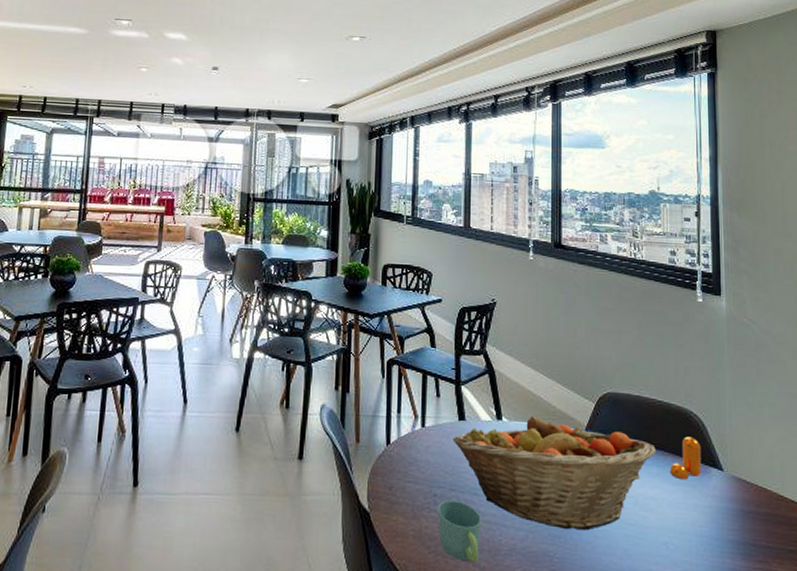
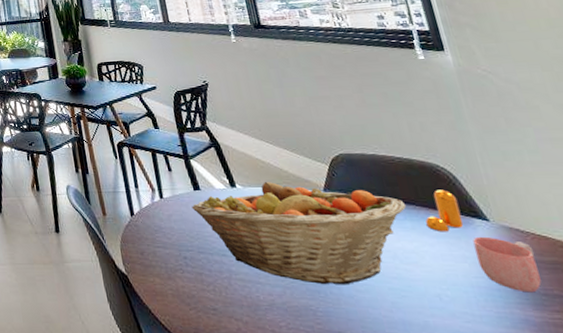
mug: present [437,500,482,563] -> none [190,262,240,318]
mug: none [706,486,754,543] -> present [472,236,542,293]

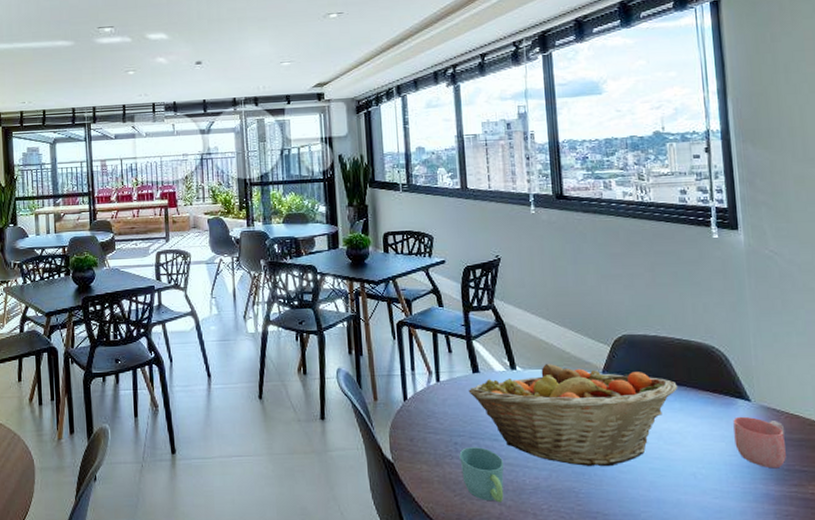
mug: none [190,262,240,318] -> present [459,447,504,503]
pepper shaker: present [425,189,464,232] -> none [693,371,728,413]

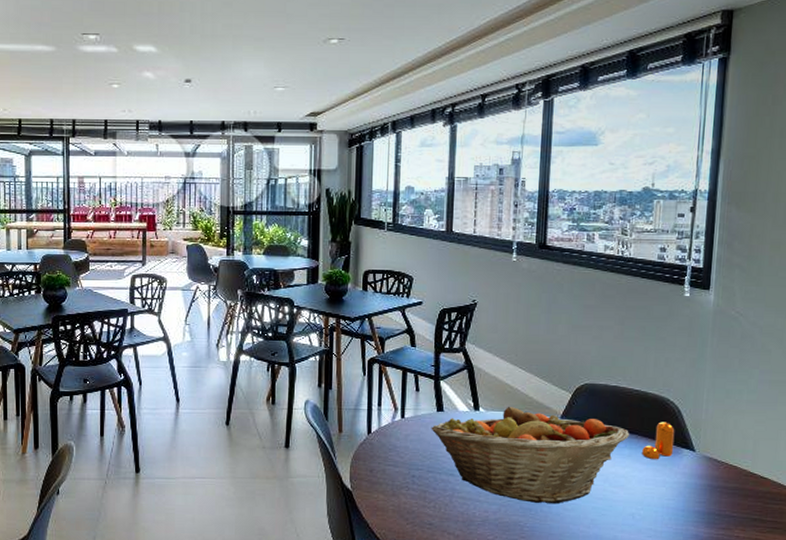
mug: present [459,447,504,503] -> none [415,480,457,532]
pepper shaker: none [693,371,728,413] -> present [642,422,675,460]
mug: present [733,416,786,469] -> none [674,464,723,513]

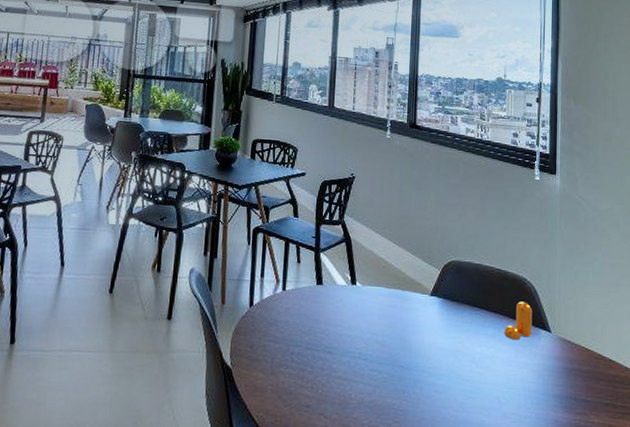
fruit basket: present [431,407,630,504] -> none [310,282,493,386]

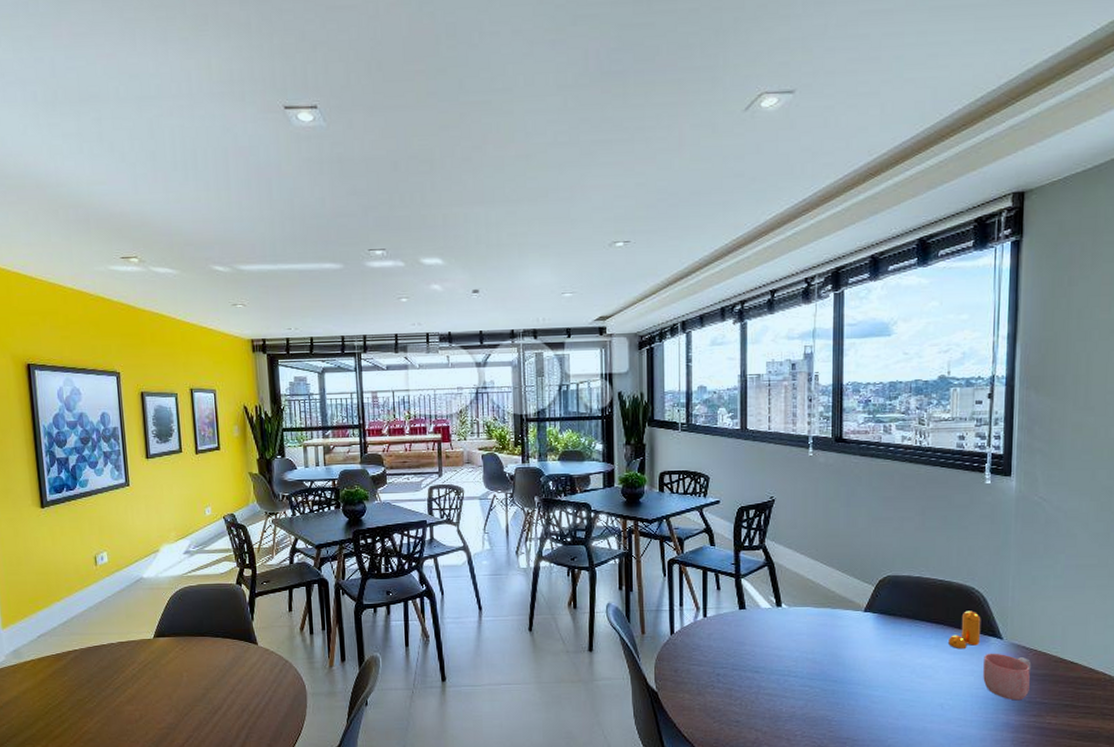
mug: none [535,346,576,397] -> present [983,653,1032,701]

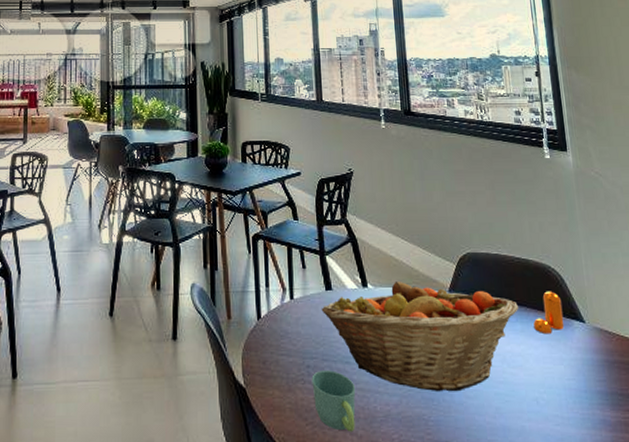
mug: none [721,678,763,729] -> present [311,370,356,432]
fruit basket: none [734,602,936,698] -> present [321,282,519,392]
mug: present [983,653,1032,701] -> none [570,338,620,393]

